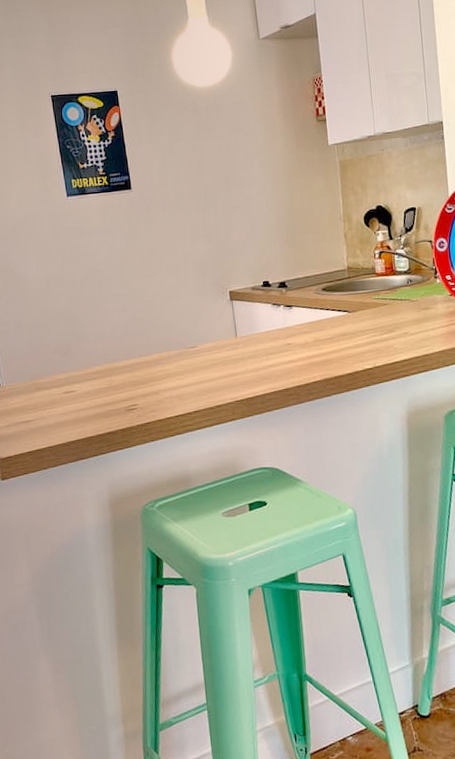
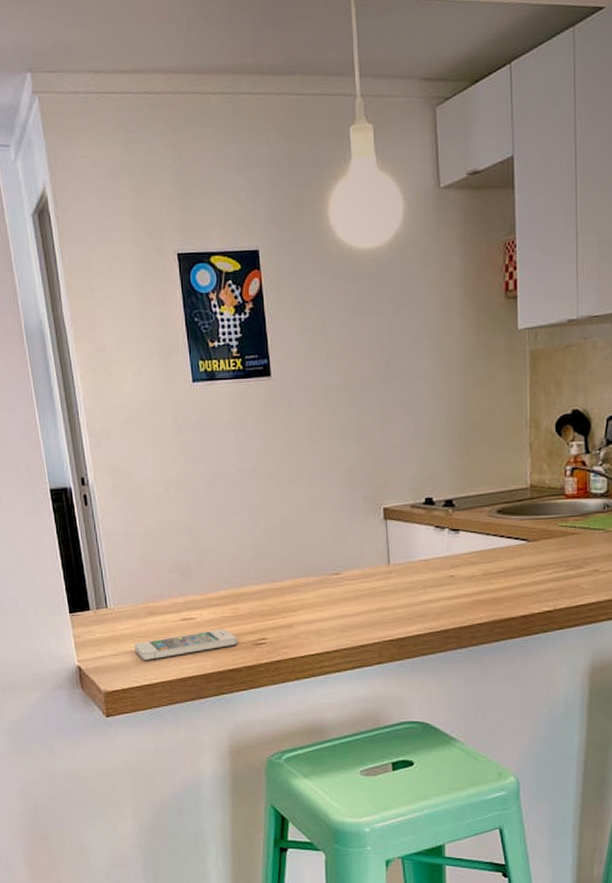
smartphone: none [24,398,113,429] -> present [134,628,238,660]

